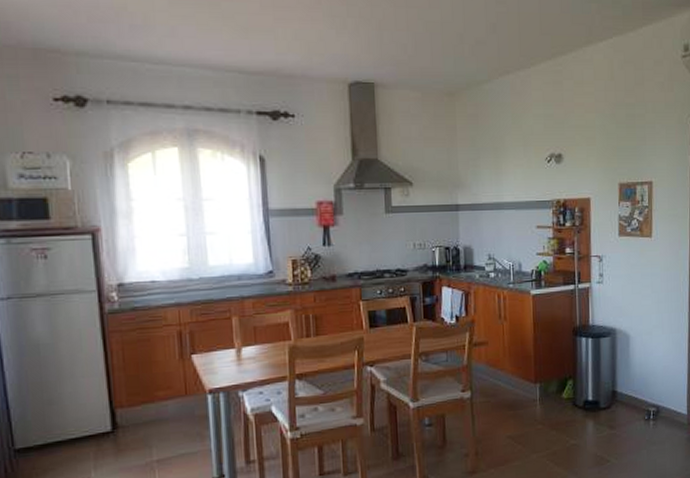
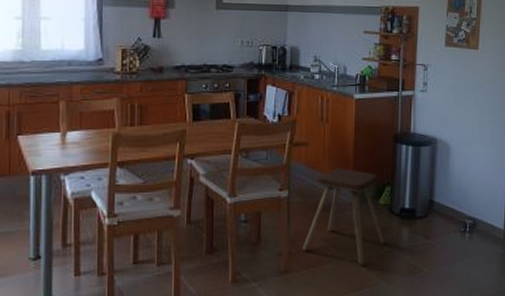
music stool: none [489,364,571,460] -> present [303,167,386,265]

